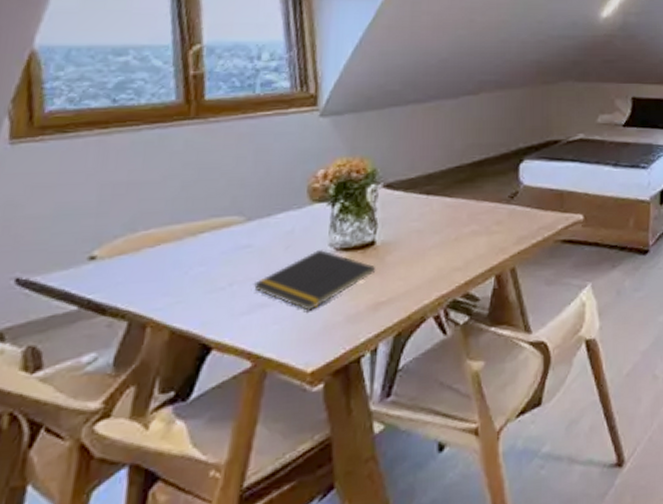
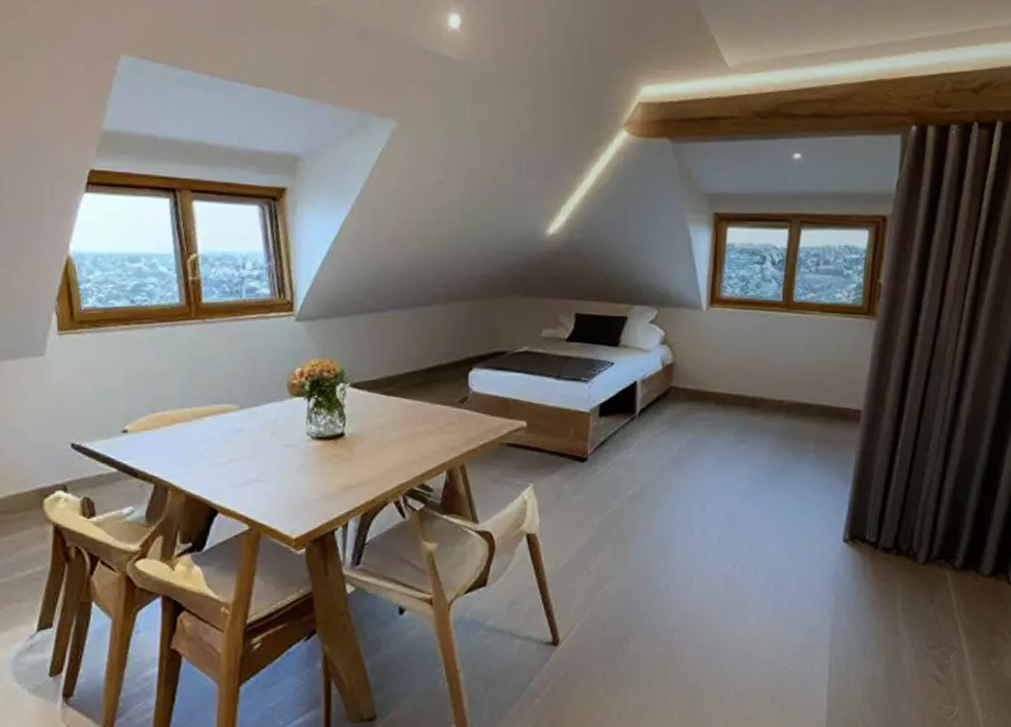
notepad: present [253,250,376,311] -> none [247,438,346,488]

